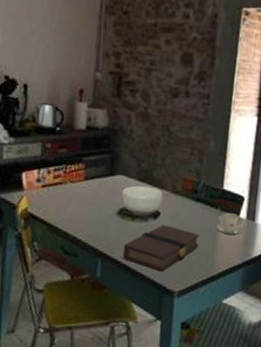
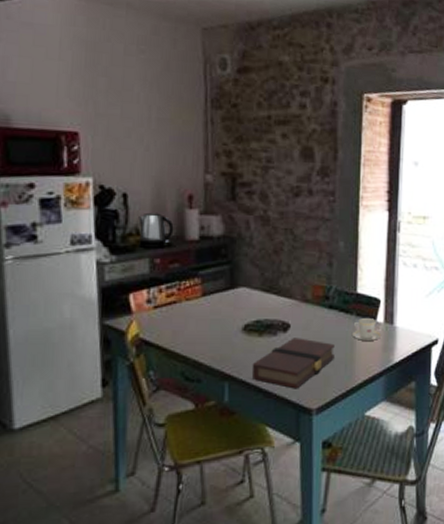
bowl: present [121,185,164,217] -> none [245,296,293,330]

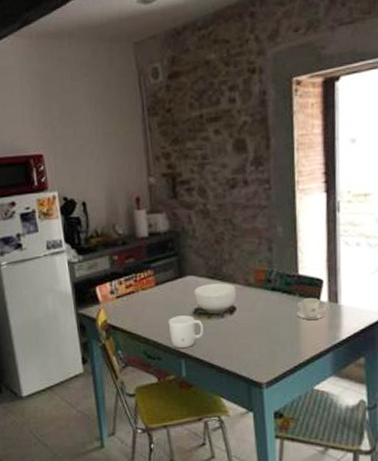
kettle: present [138,212,174,248] -> none [97,216,127,247]
mug: none [213,332,254,370] -> present [168,315,204,349]
bowl: none [245,296,293,330] -> present [194,282,237,313]
book: present [251,338,335,389] -> none [204,319,280,365]

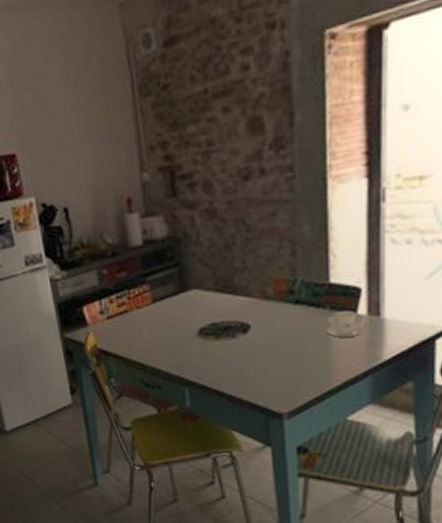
mug: present [168,315,204,349] -> none [168,336,212,375]
bowl: present [194,282,237,313] -> none [198,296,252,333]

